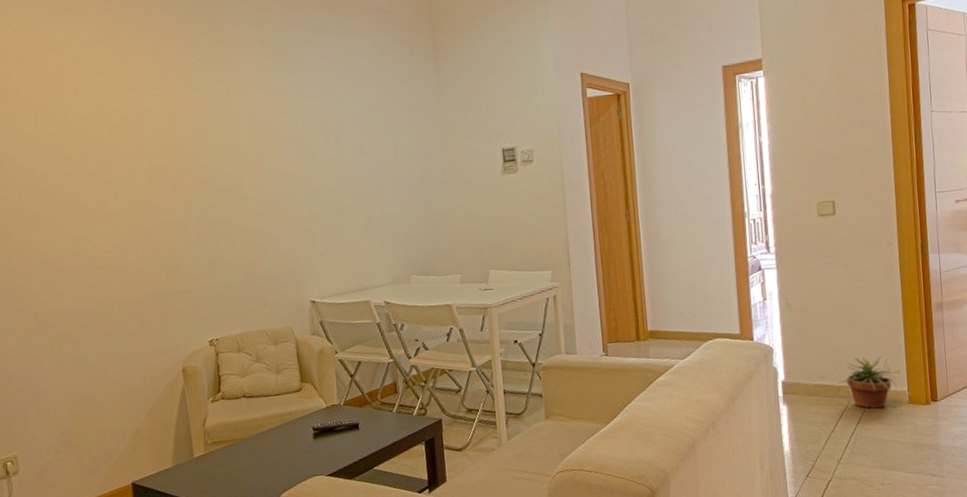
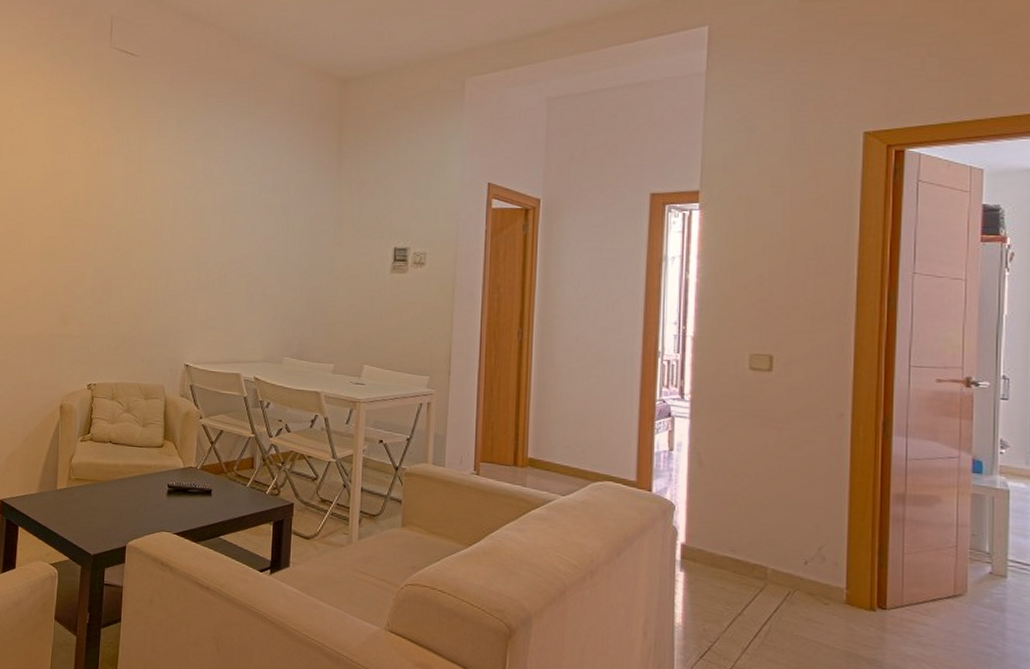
potted plant: present [838,356,899,409] -> none [754,536,837,602]

